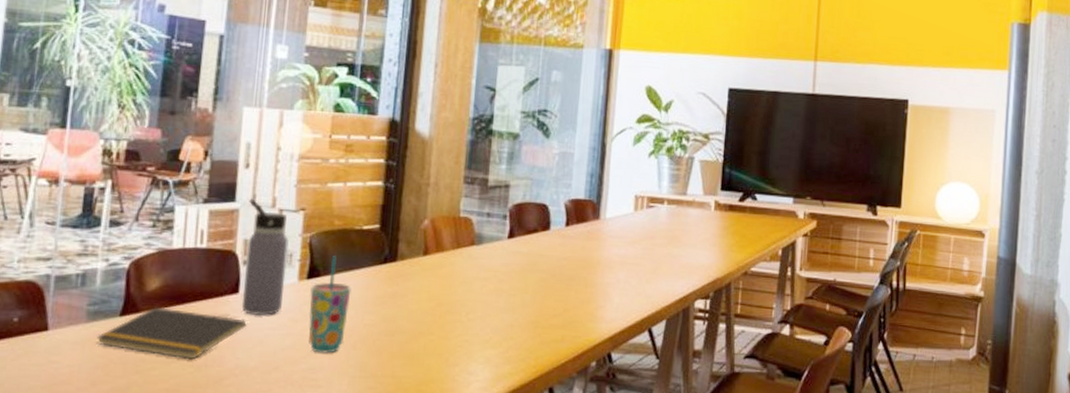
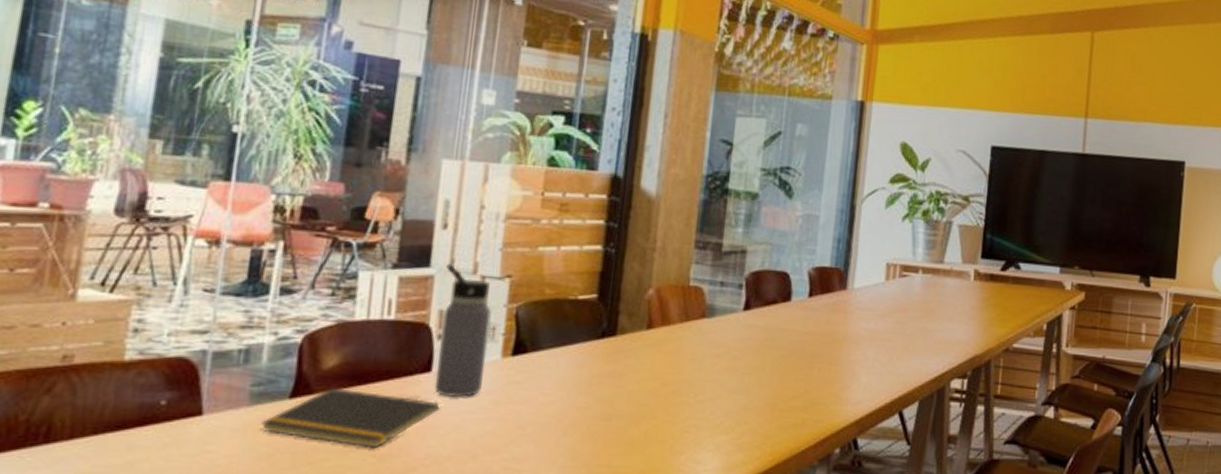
cup: present [308,256,352,354] -> none [511,329,563,441]

